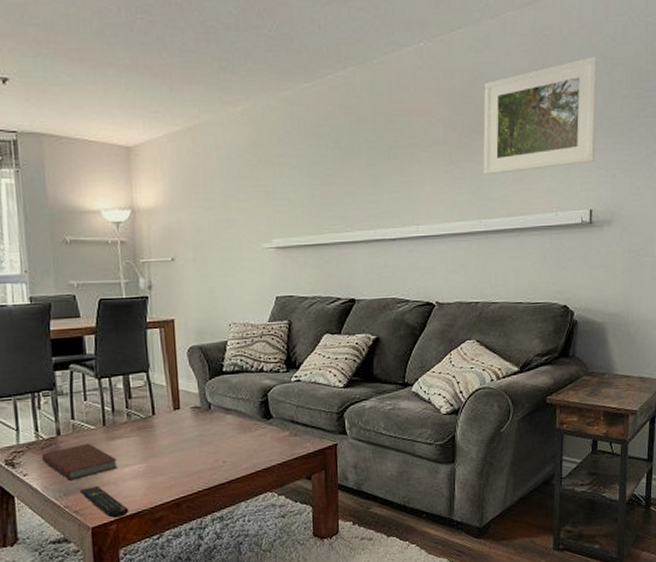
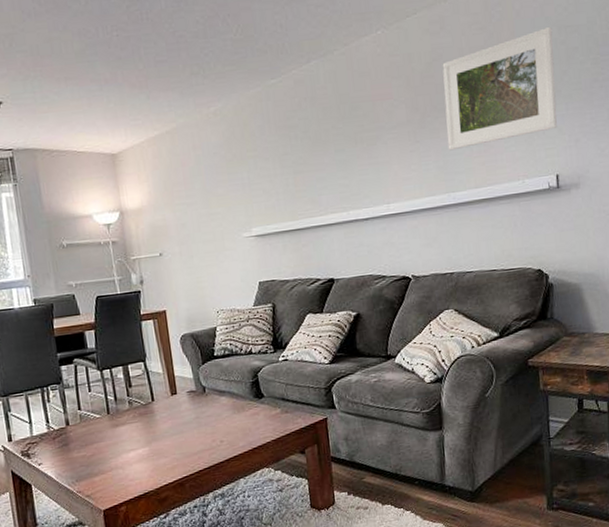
book: present [42,443,117,481] -> none [54,431,123,467]
remote control: present [79,485,129,518] -> none [90,470,137,500]

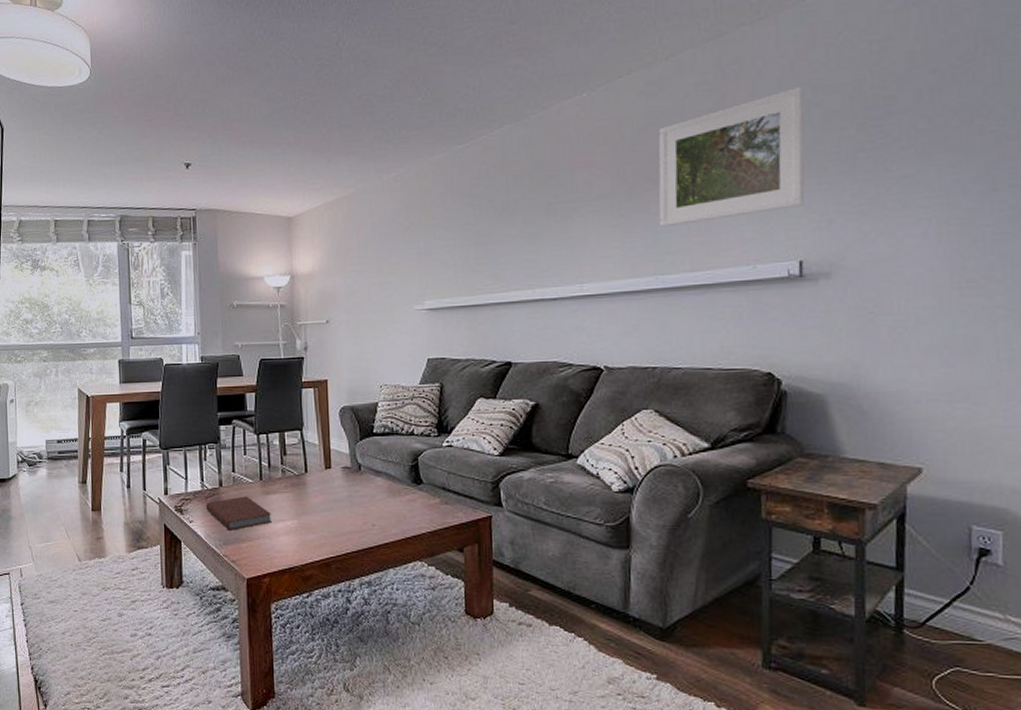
book: none [54,431,123,467] -> present [206,496,271,530]

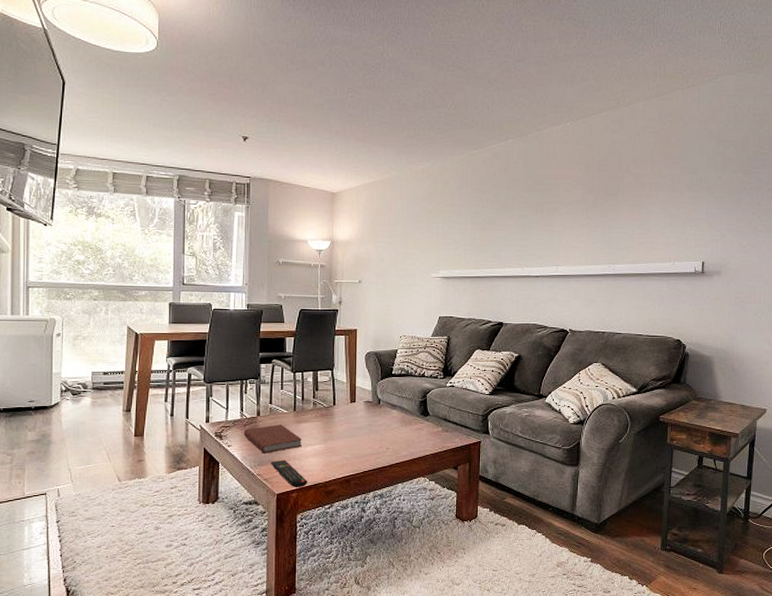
remote control: none [237,538,281,571] -> present [270,459,308,487]
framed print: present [658,86,805,228] -> none [614,138,713,229]

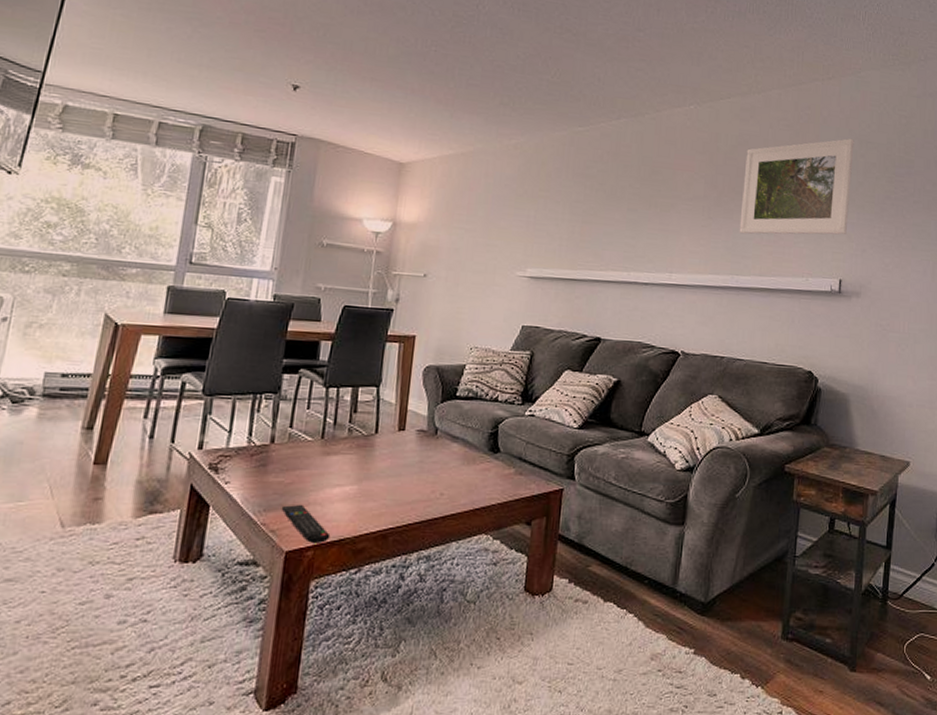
book: present [244,424,302,453] -> none [249,455,328,495]
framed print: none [614,138,713,229] -> present [739,138,854,235]

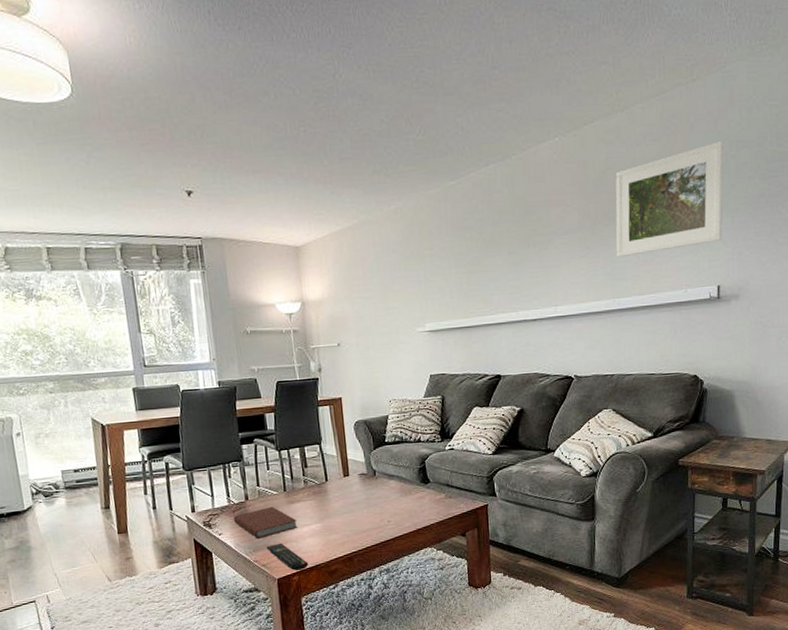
book: none [249,455,328,495] -> present [234,506,297,539]

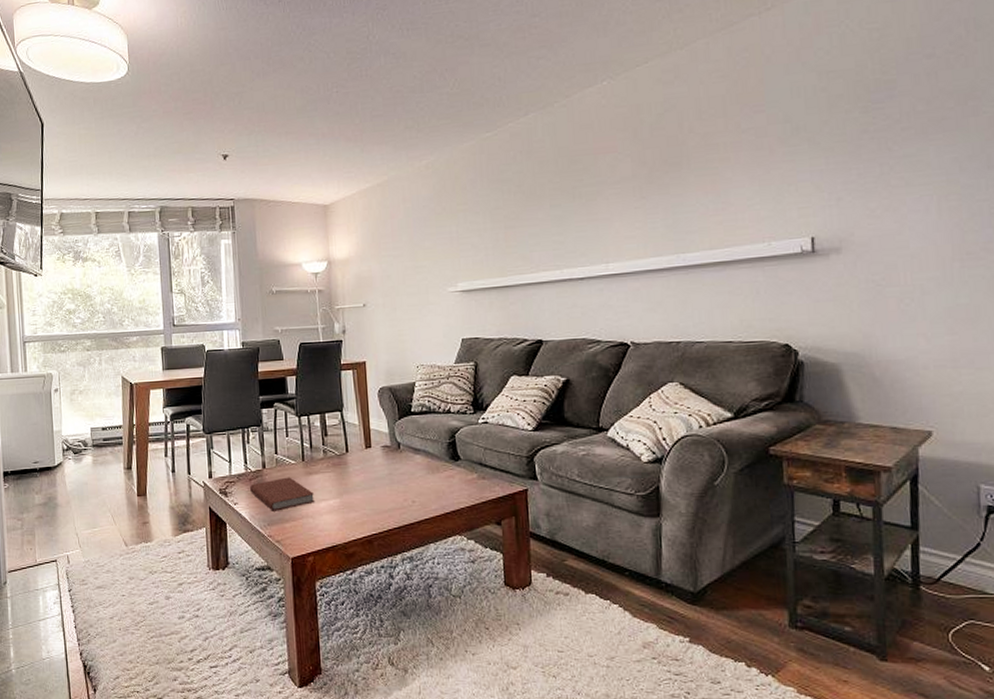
remote control: present [266,542,309,571] -> none [281,517,325,550]
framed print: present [615,140,724,258] -> none [675,72,814,208]

